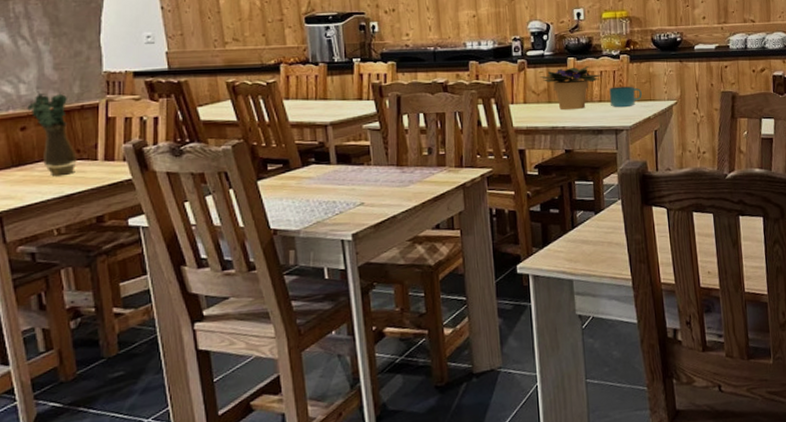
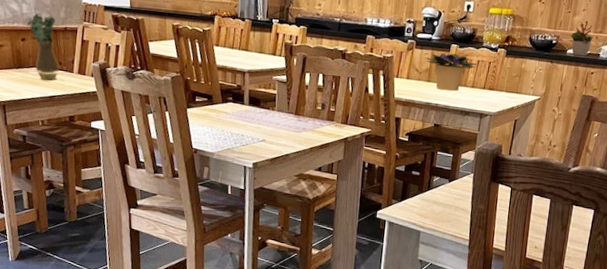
cup: present [608,86,642,108] -> none [480,76,511,96]
decorative plant: none [695,12,718,52] -> present [571,20,593,58]

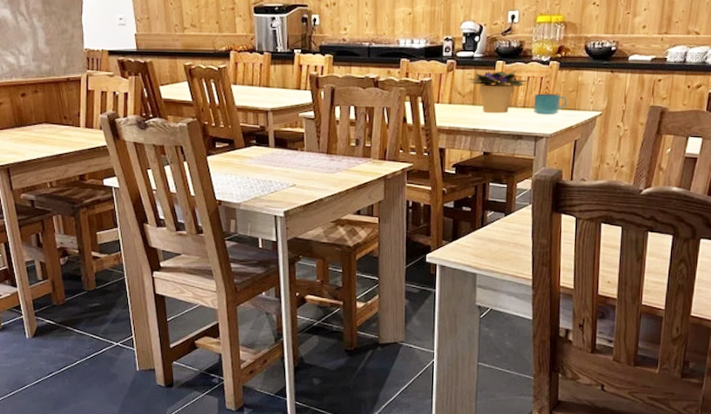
vase: present [27,11,59,81] -> none [26,63,64,138]
cup: none [480,76,511,96] -> present [533,93,567,115]
decorative plant: present [571,20,593,58] -> none [632,21,658,63]

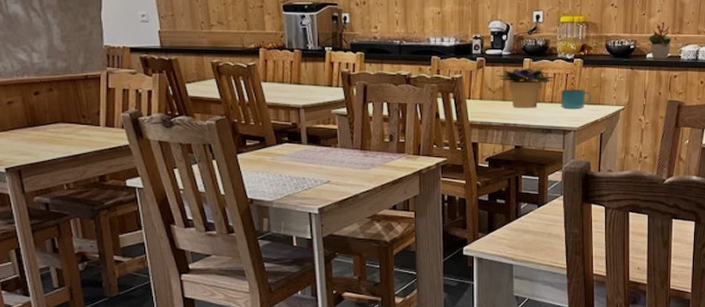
decorative plant: none [632,21,658,63] -> present [649,21,672,61]

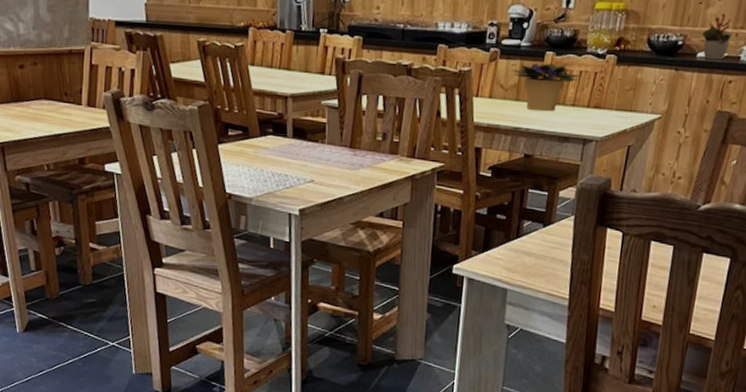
cup: present [560,89,591,110] -> none [583,90,623,116]

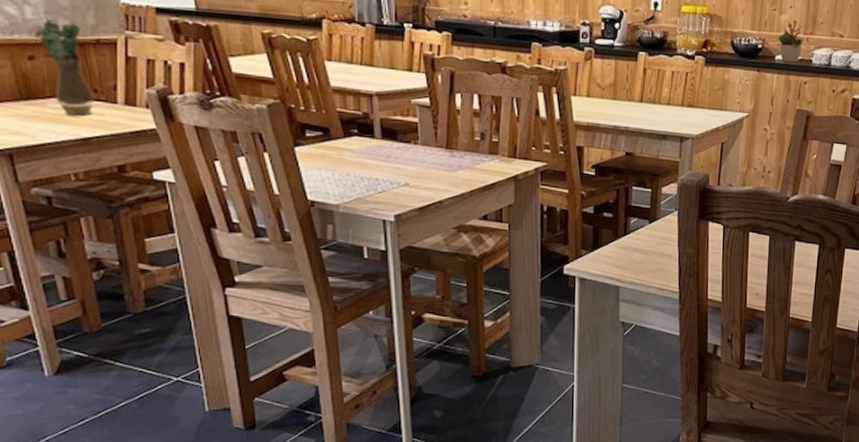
vase: none [25,31,65,116] -> present [35,16,94,117]
potted flower: present [512,63,581,112] -> none [607,63,673,111]

